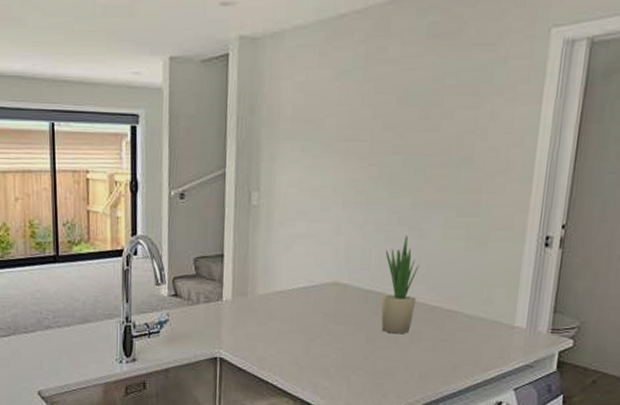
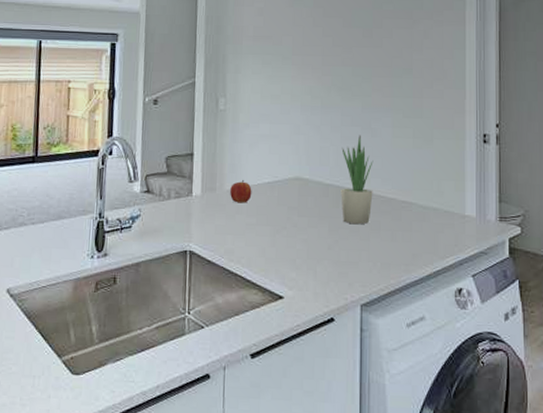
fruit: none [262,285,286,309] -> present [230,180,252,203]

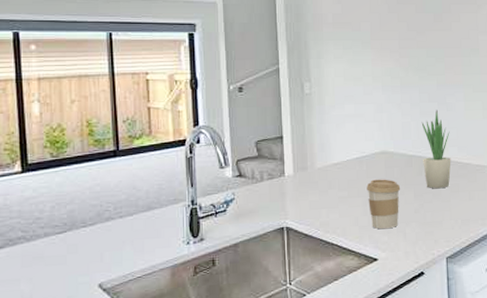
fruit: present [230,180,252,203] -> none [321,158,342,179]
coffee cup: none [277,207,314,264] -> present [366,179,401,229]

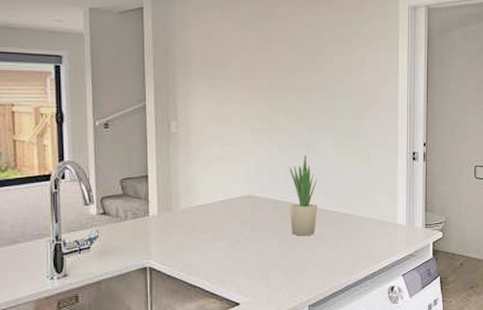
coffee cup: present [366,179,401,229] -> none [231,223,265,274]

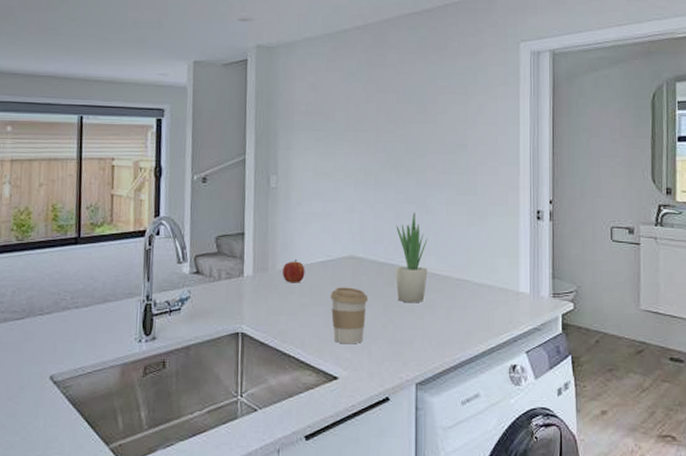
fruit: none [186,200,207,221] -> present [283,260,305,283]
coffee cup: none [231,223,265,274] -> present [330,287,369,344]

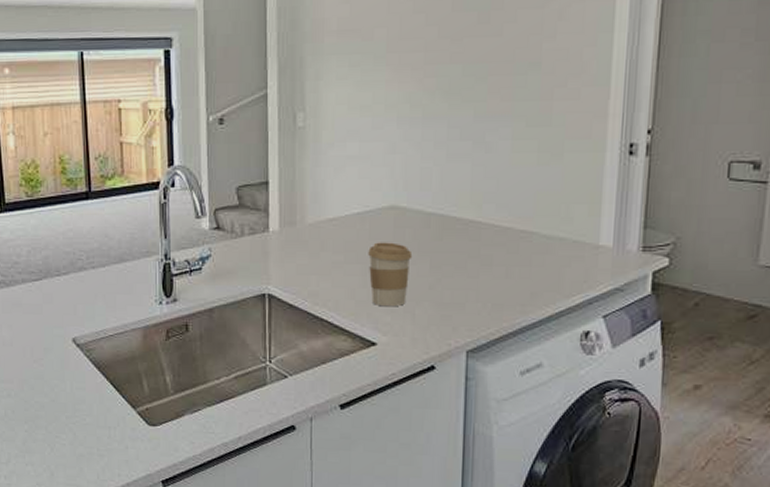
fruit: present [283,260,305,283] -> none [313,211,339,239]
potted plant: present [395,212,428,302] -> none [445,151,487,259]

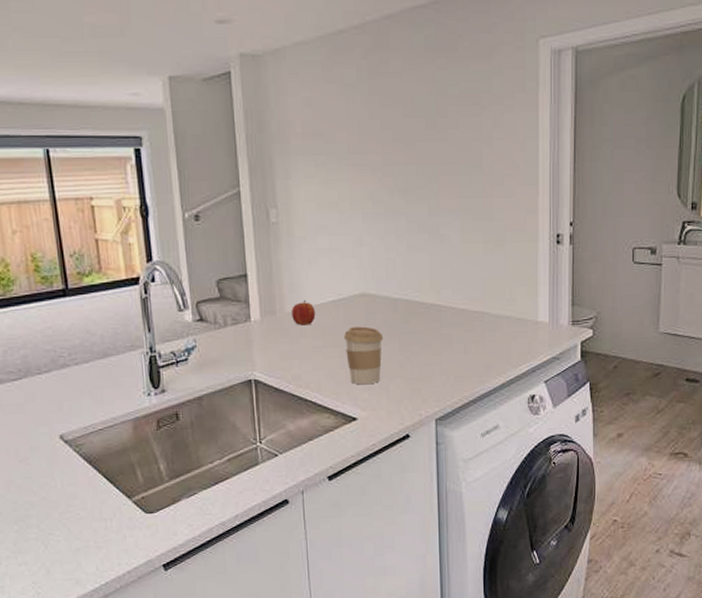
fruit: none [313,211,339,239] -> present [292,300,316,326]

